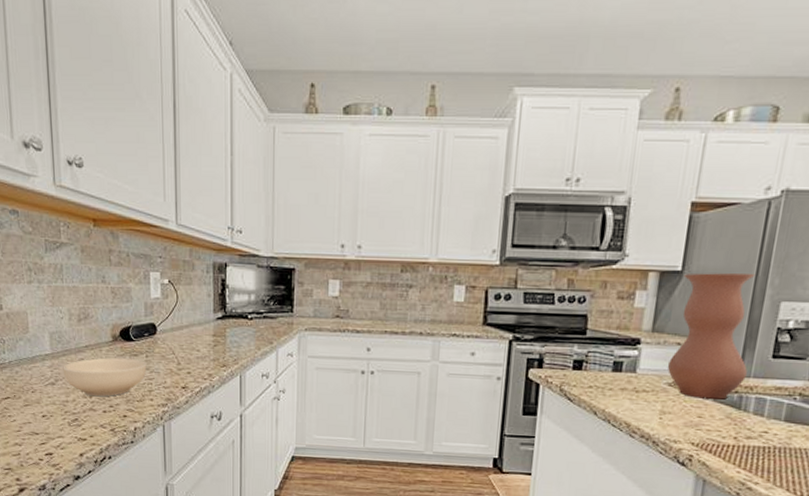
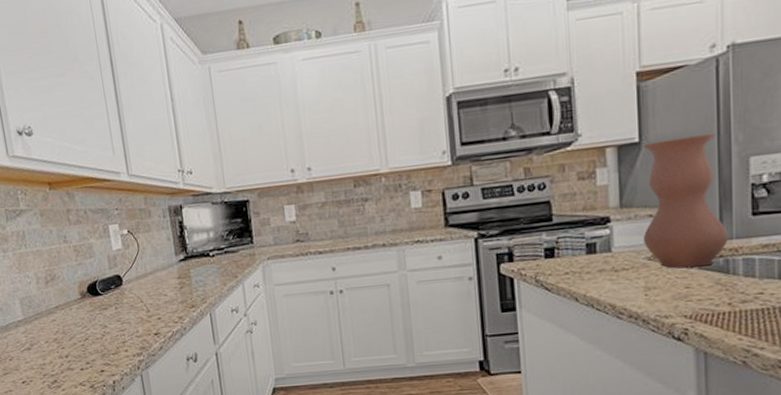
bowl: present [63,357,147,397] -> none [36,312,118,356]

